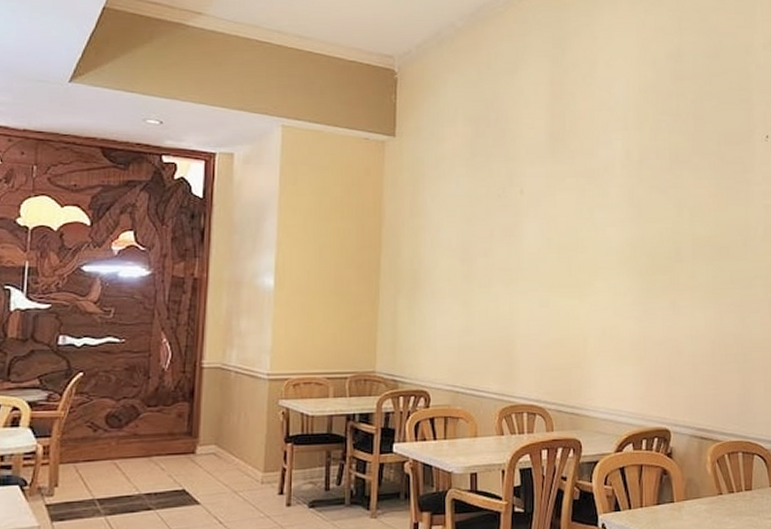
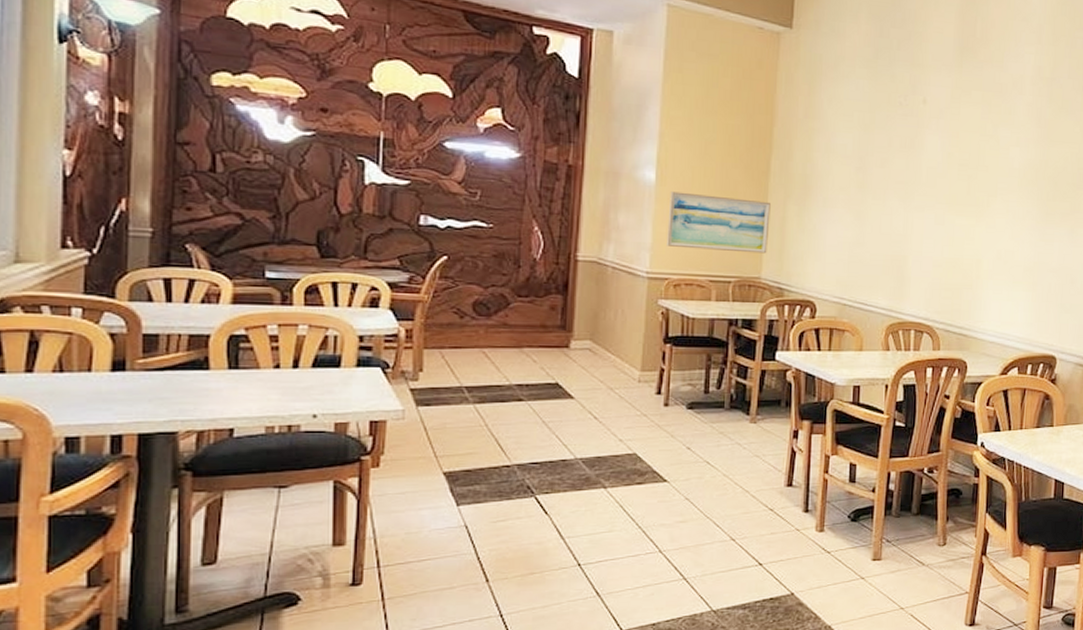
wall art: none [286,295,382,349] -> present [667,191,771,254]

